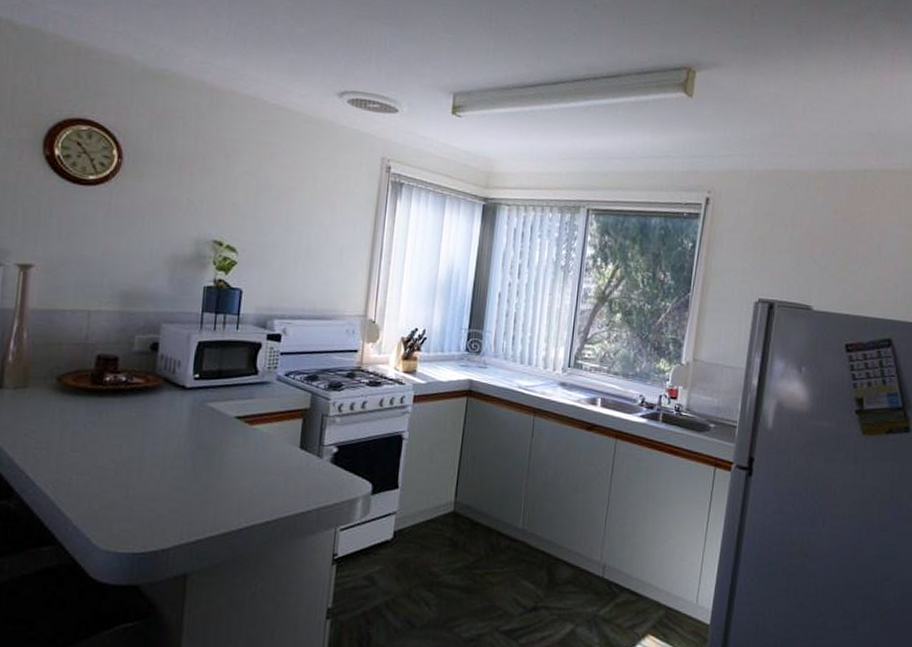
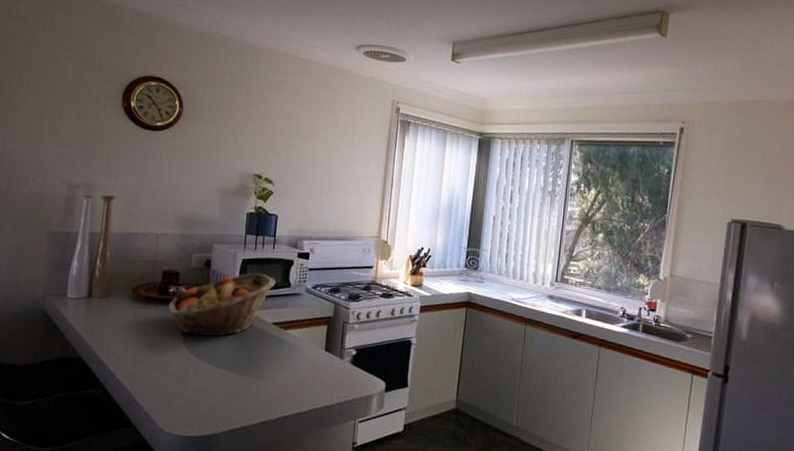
fruit basket: none [104,357,240,435] -> present [168,272,276,337]

